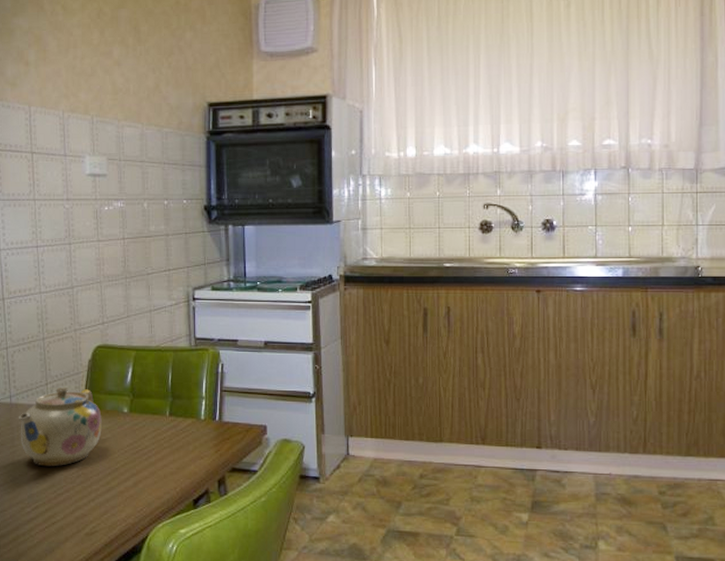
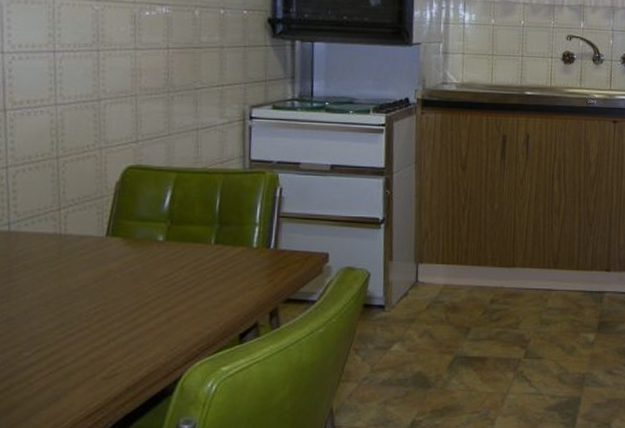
teapot: present [19,386,102,467] -> none [19,212,130,304]

